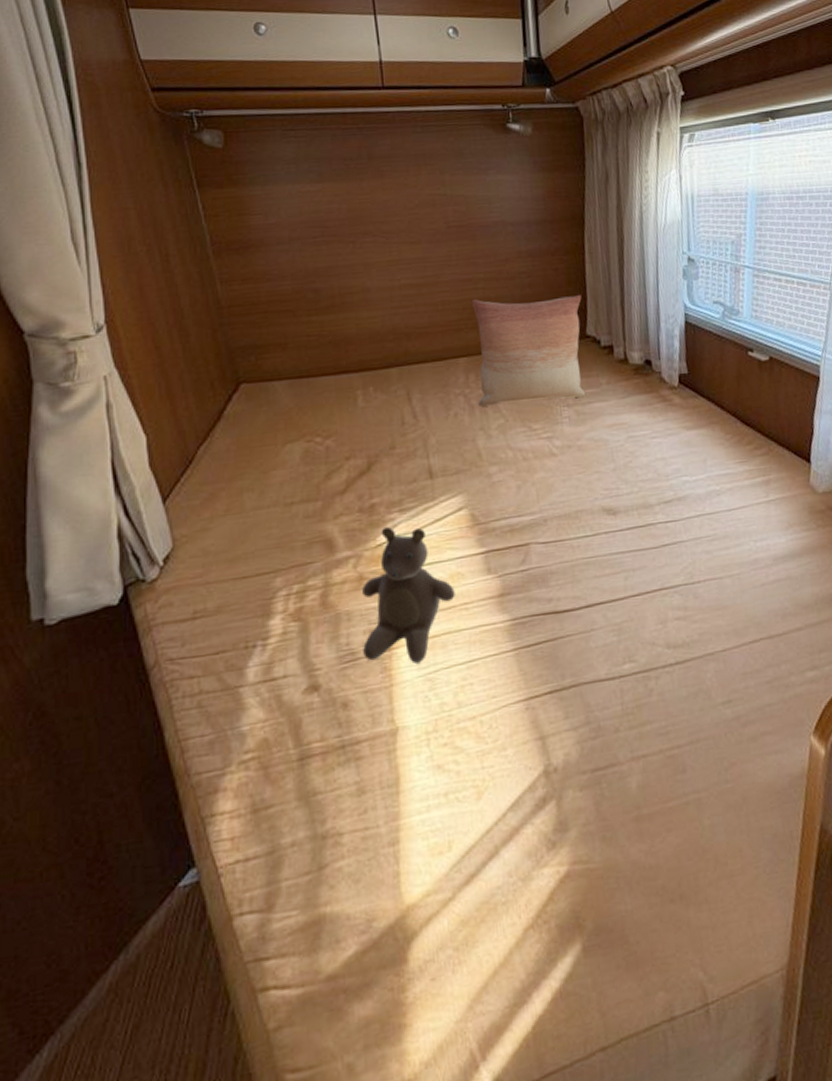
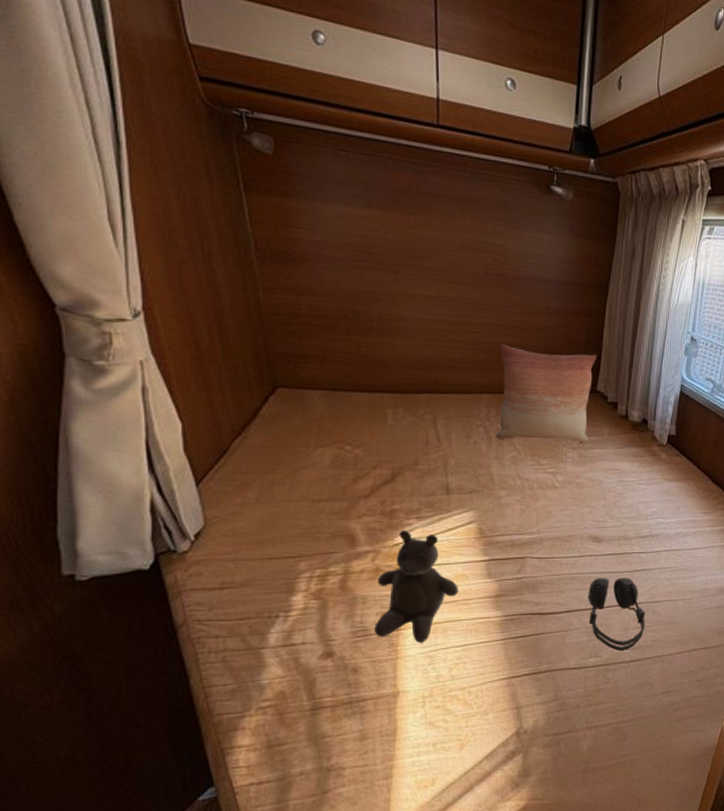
headphones: none [609,555,687,652] -> present [588,577,646,652]

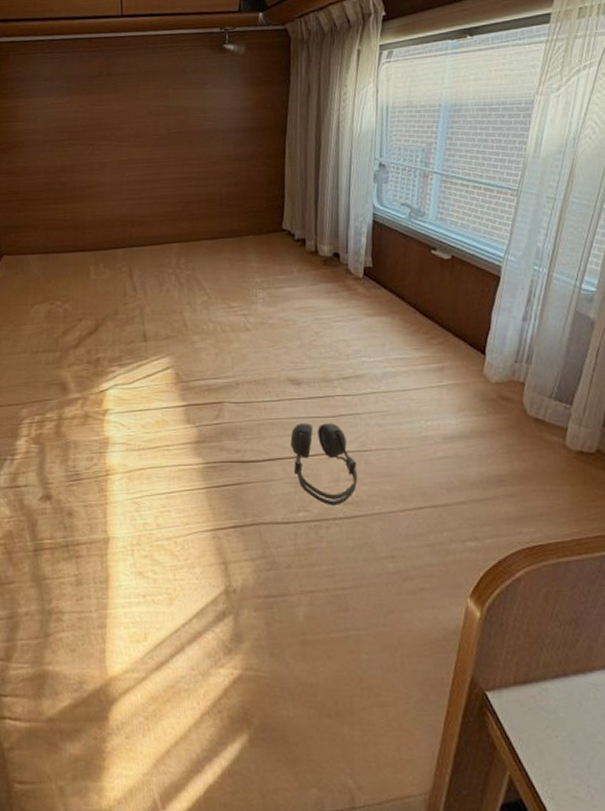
teddy bear: present [374,529,459,643] -> none [86,377,160,489]
pillow: present [496,343,597,443] -> none [185,193,280,285]

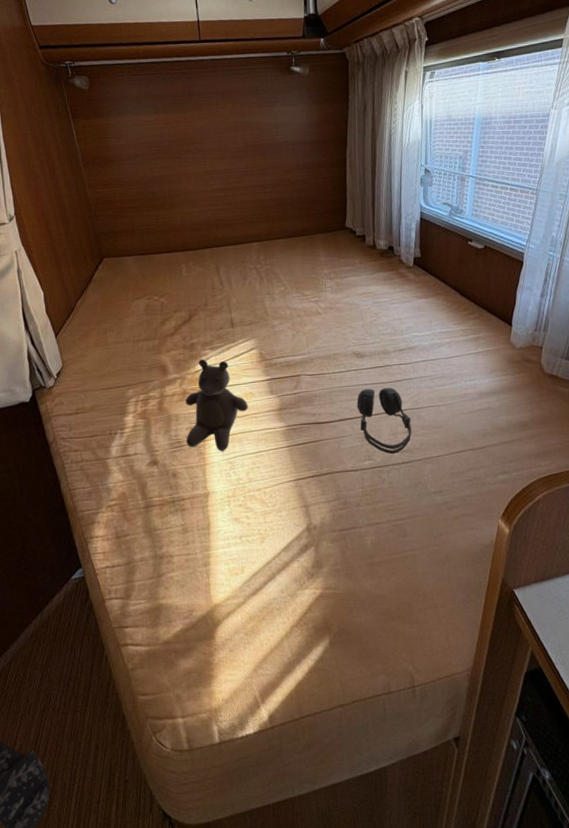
teddy bear: none [86,377,160,489] -> present [185,359,248,451]

